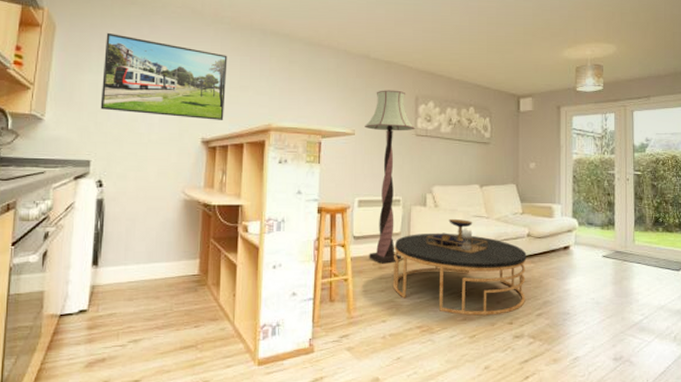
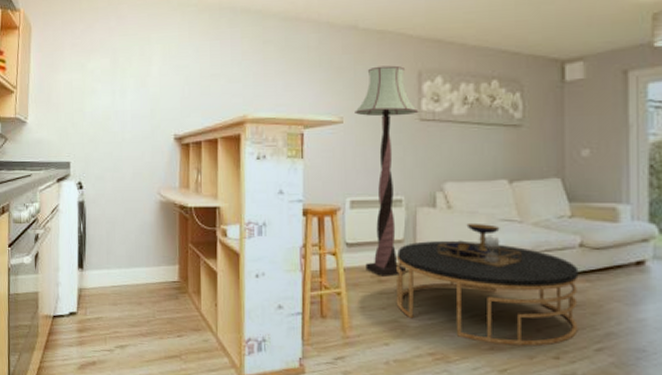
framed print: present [100,32,228,120] -> none [75,28,197,114]

